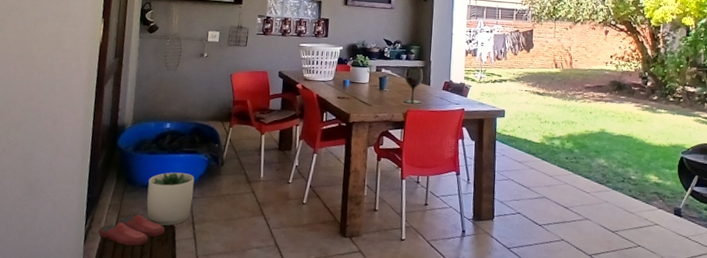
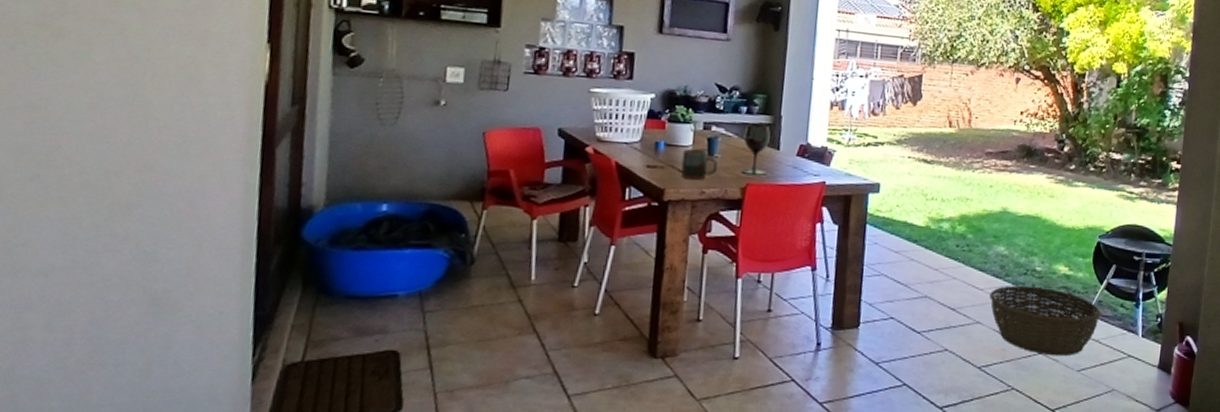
slippers: present [99,214,166,246] -> none [276,337,384,383]
planter: present [146,172,195,226] -> none [352,275,429,353]
mug: none [361,85,387,107] -> present [680,149,718,180]
basket: none [595,190,688,249] -> present [989,285,1101,355]

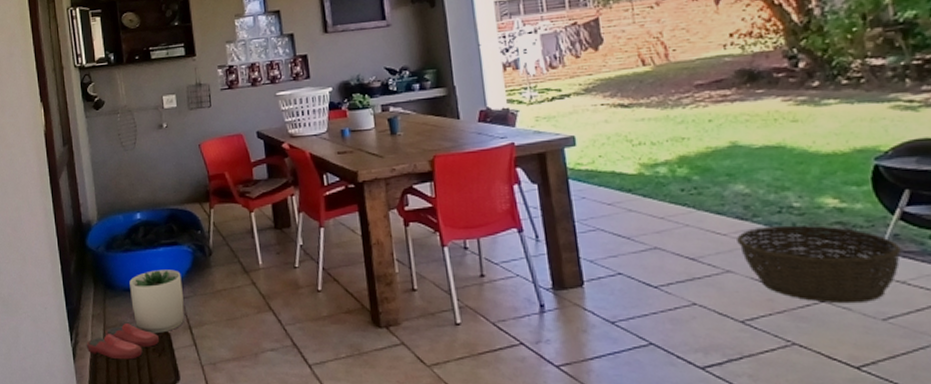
slippers: none [276,337,384,383] -> present [87,322,160,360]
planter: none [352,275,429,353] -> present [129,269,185,334]
mug: present [680,149,718,180] -> none [366,130,403,159]
wine glass: present [741,123,770,176] -> none [421,97,451,148]

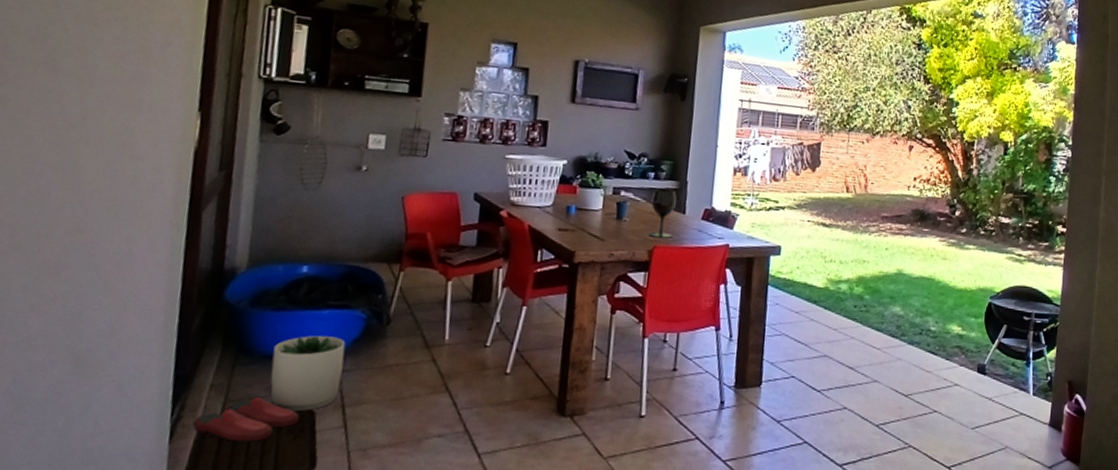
wine glass: none [421,97,451,148] -> present [649,188,677,239]
basket: present [737,224,902,303] -> none [886,344,994,413]

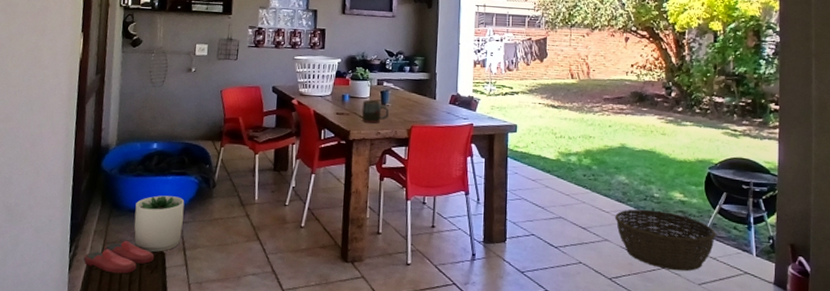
mug: none [590,213,626,243] -> present [361,100,389,123]
wine glass: present [649,188,677,239] -> none [407,79,428,120]
basket: none [886,344,994,413] -> present [615,209,716,271]

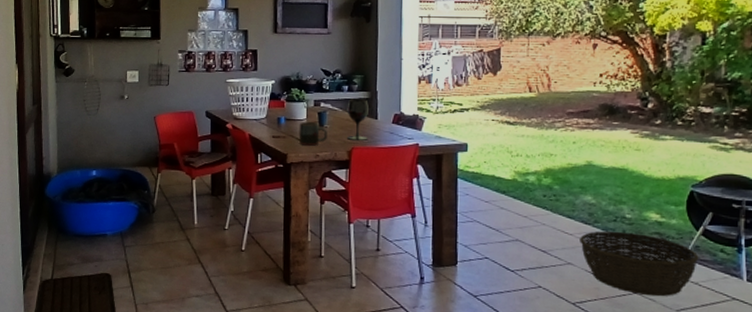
slippers: present [84,240,155,274] -> none [37,263,102,295]
planter: present [134,195,185,253] -> none [80,221,126,275]
wine glass: none [407,79,428,120] -> present [347,99,369,141]

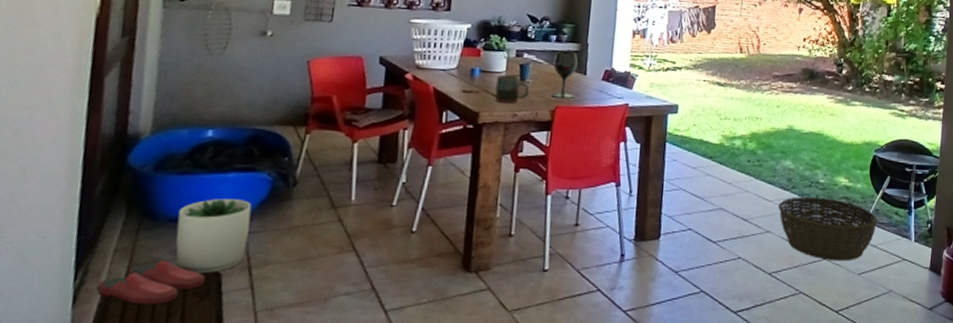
slippers: none [37,263,102,295] -> present [97,259,206,305]
planter: none [80,221,126,275] -> present [175,198,252,274]

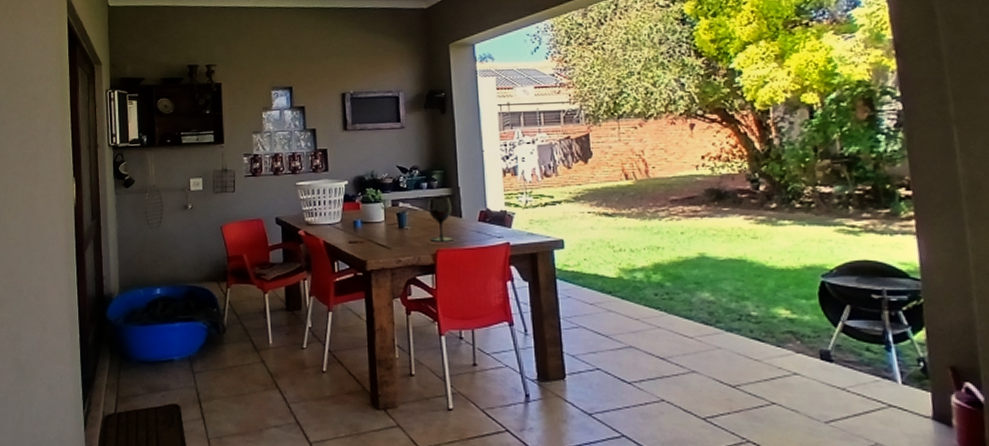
slippers: present [97,259,206,305] -> none [99,393,170,430]
planter: present [175,198,252,274] -> none [145,344,195,407]
mug: present [494,75,529,103] -> none [377,224,409,250]
basket: present [778,196,878,260] -> none [702,331,843,405]

